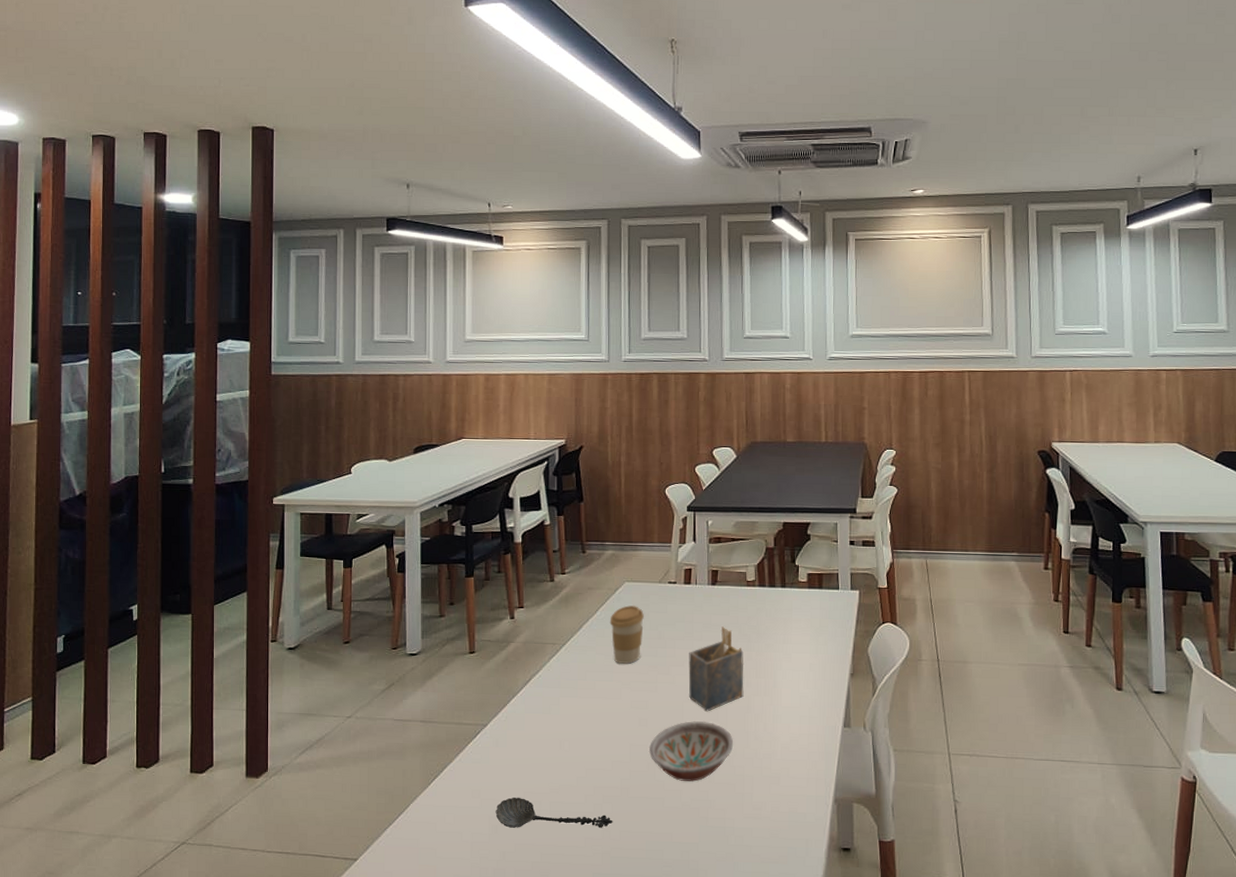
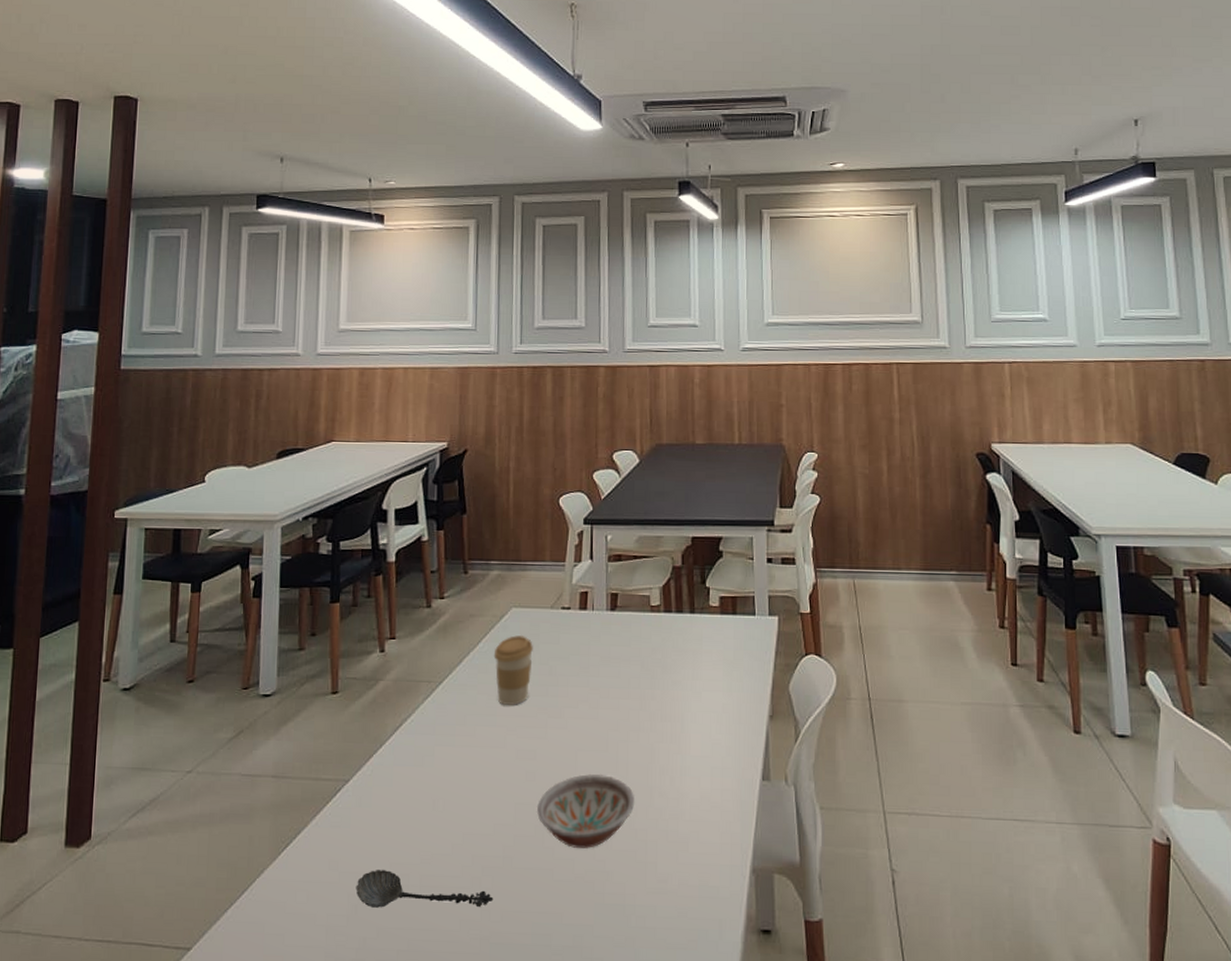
napkin holder: present [688,626,744,712] -> none [583,660,648,763]

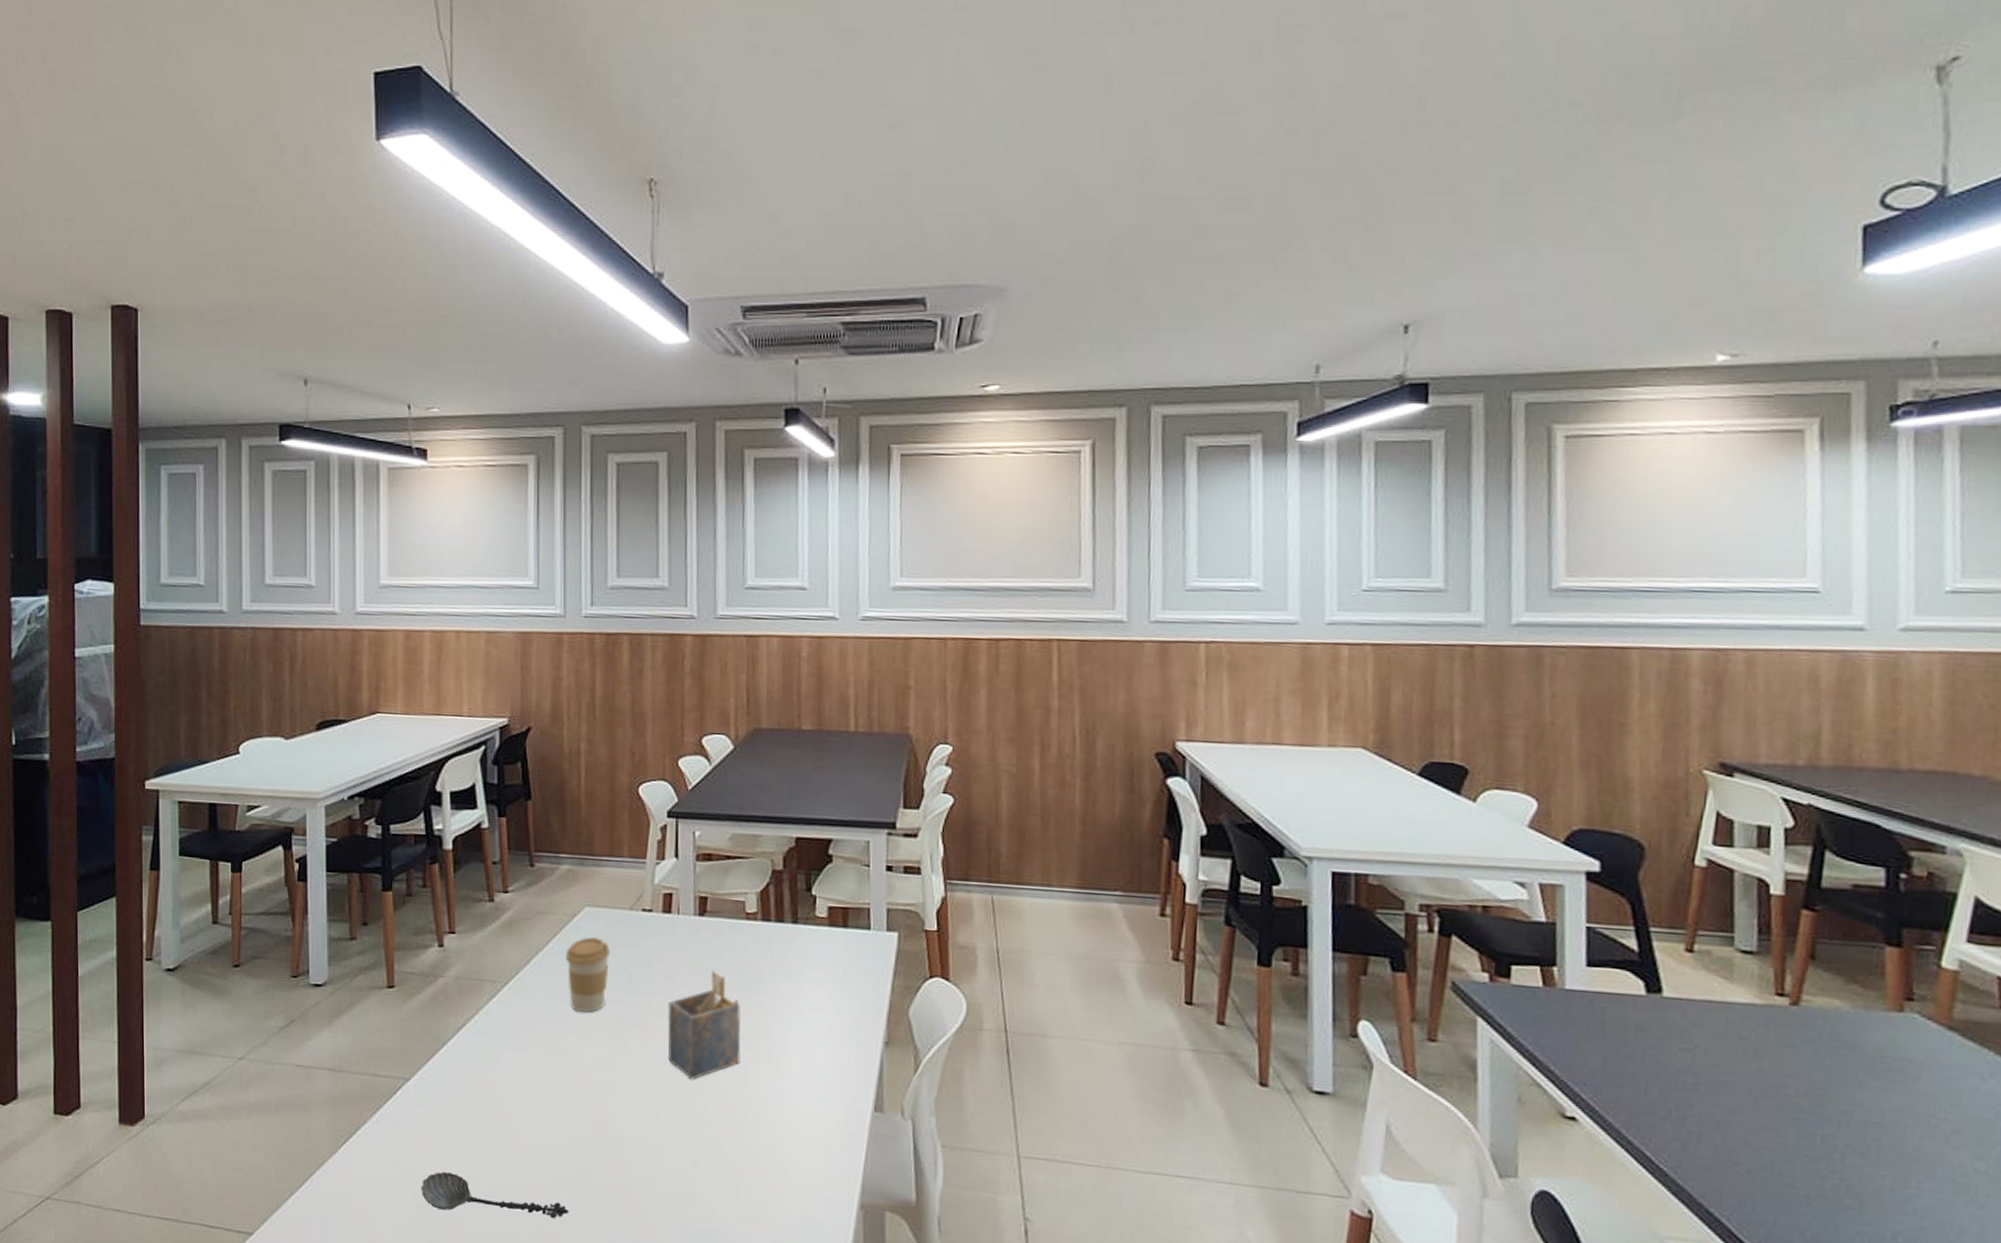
bowl: present [536,774,635,848] -> none [615,1091,727,1169]
napkin holder: none [583,660,648,763] -> present [667,971,742,1080]

